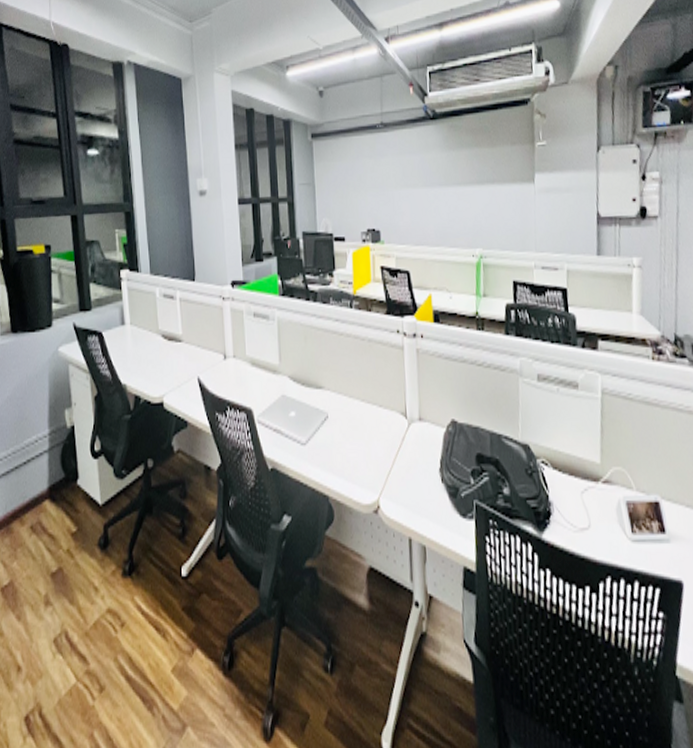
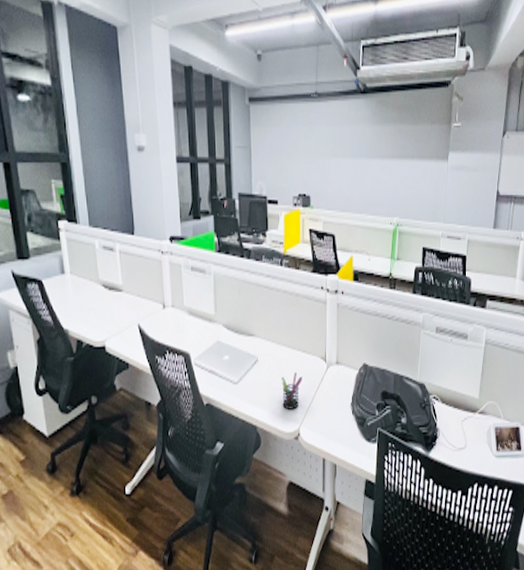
pen holder: none [355,431,380,476] -> present [281,372,303,409]

